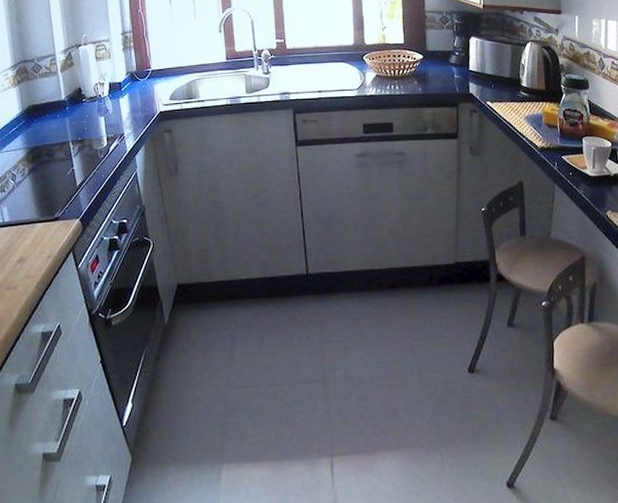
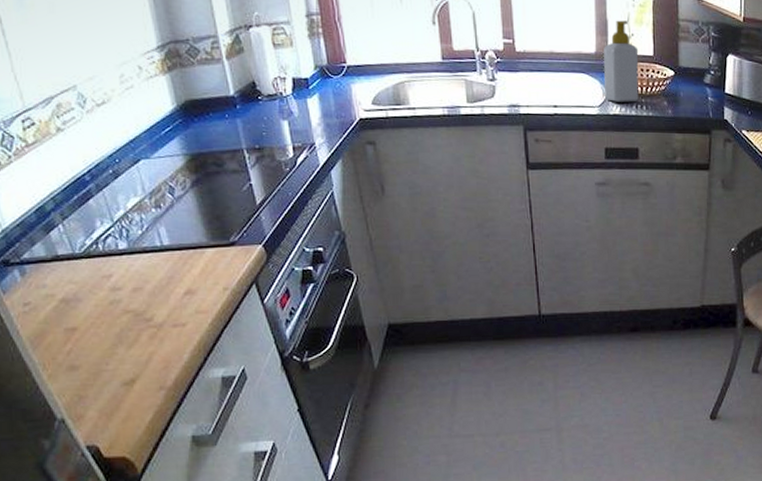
soap bottle: none [360,16,392,85] -> present [604,20,639,103]

